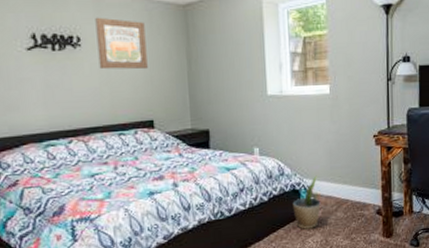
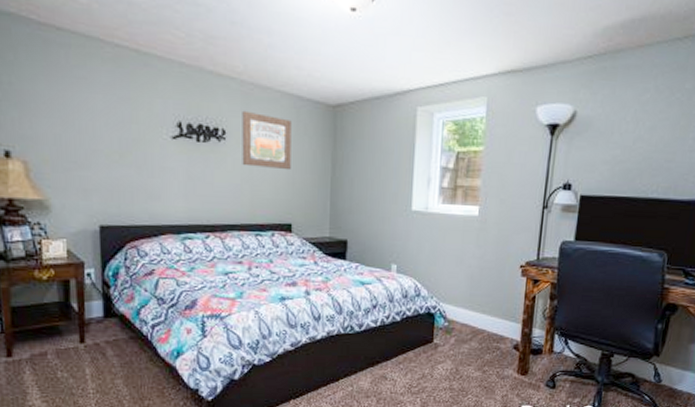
potted plant: present [292,175,321,230] -> none [425,301,455,355]

